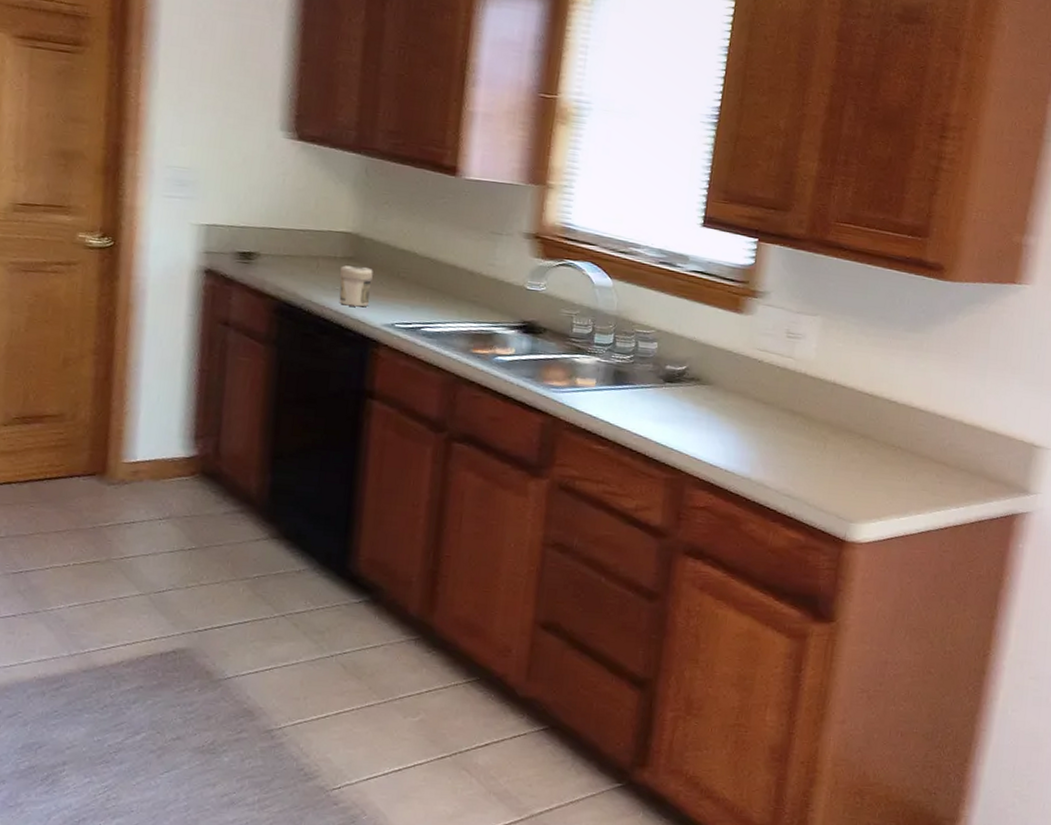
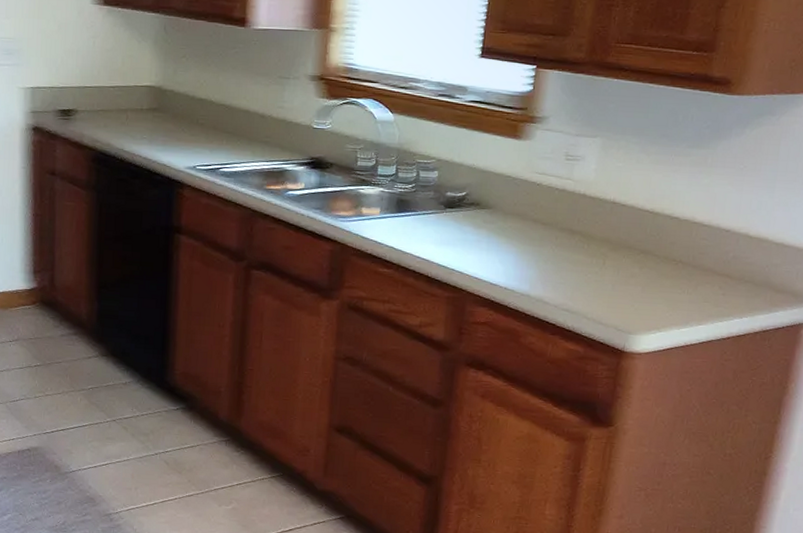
jar: present [339,265,373,307] -> none [147,115,175,153]

